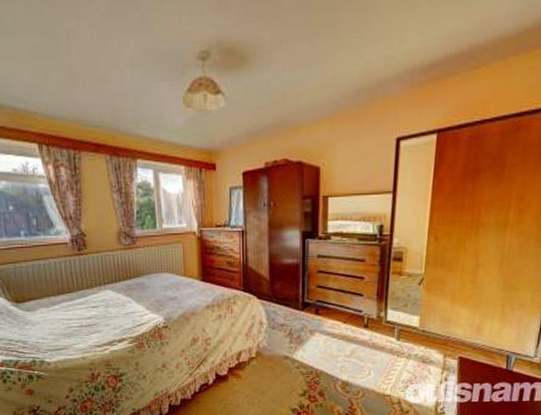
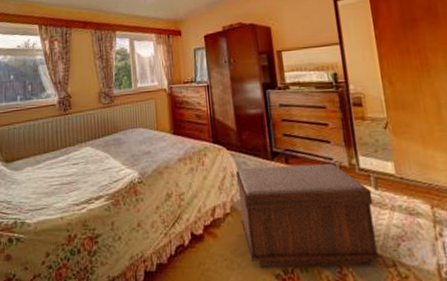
bench: none [264,315,393,404] -> present [235,163,381,269]

